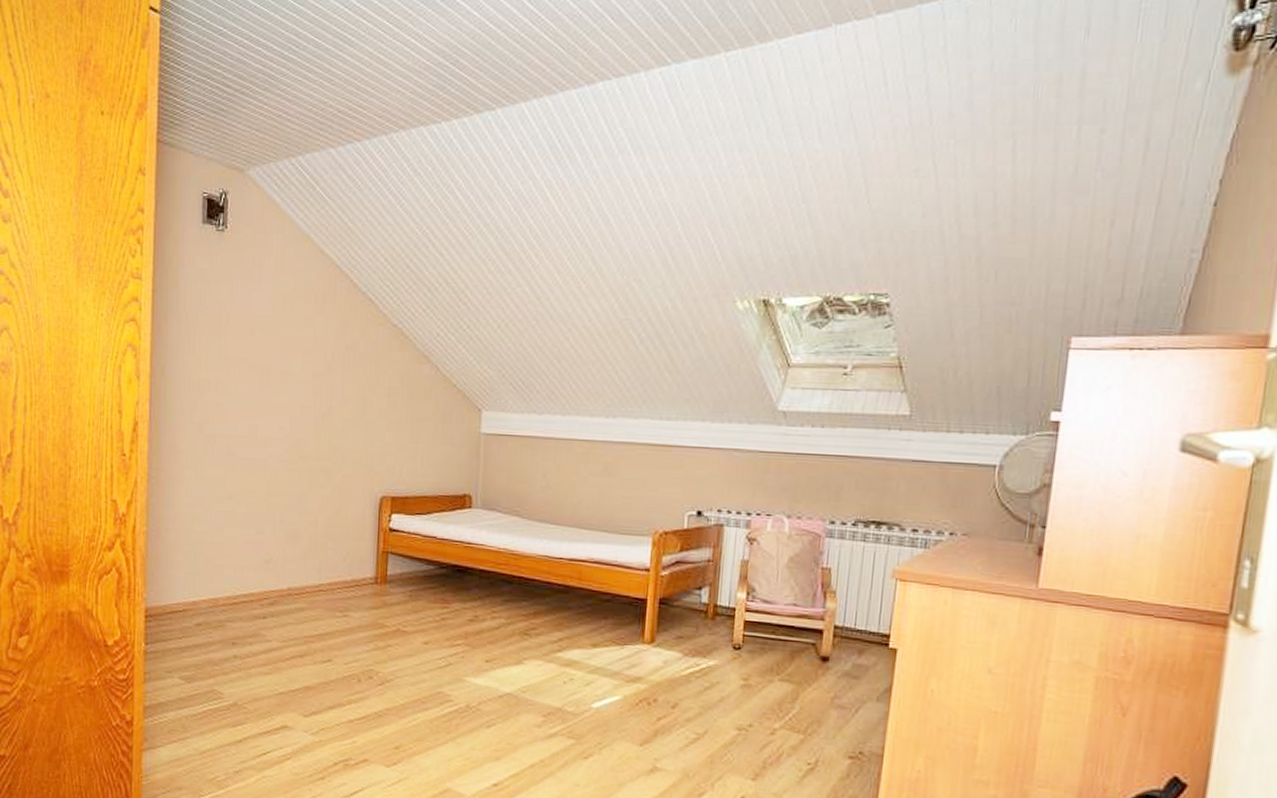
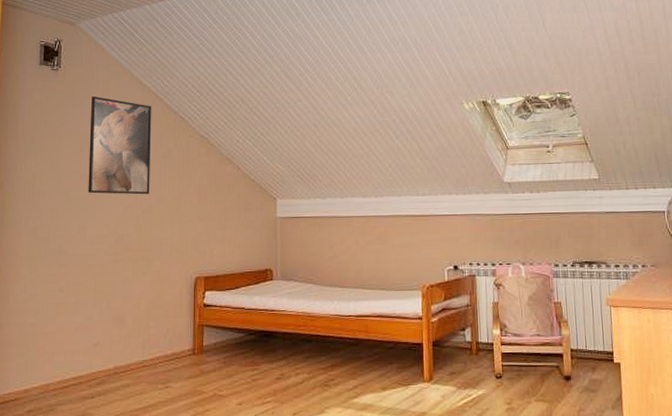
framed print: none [259,267,336,394] -> present [88,96,152,195]

